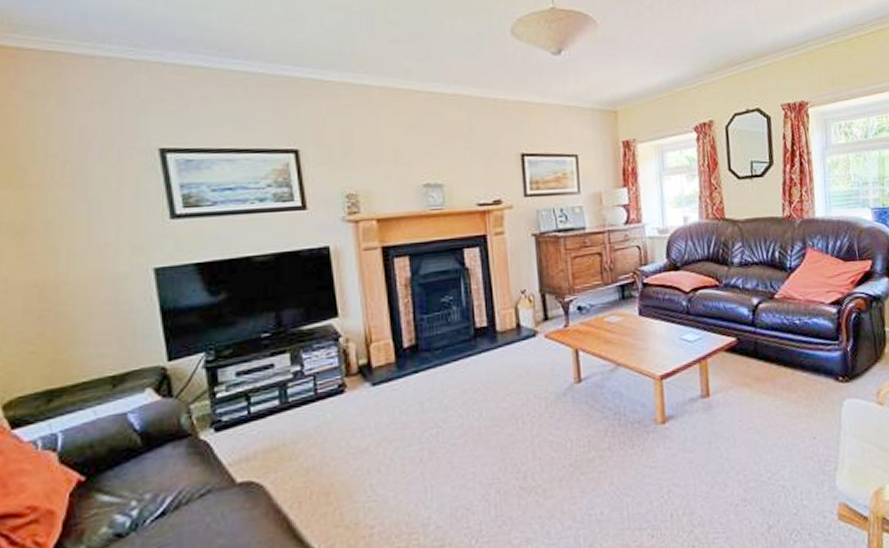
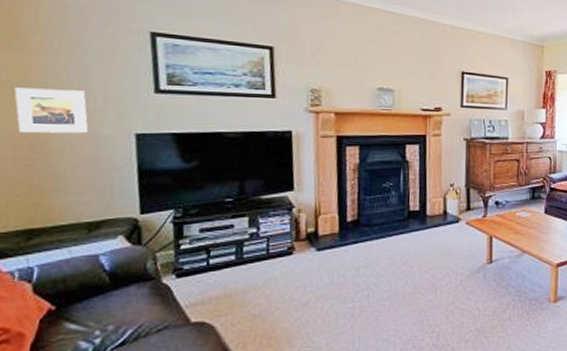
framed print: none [17,225,102,280] -> present [14,87,89,134]

